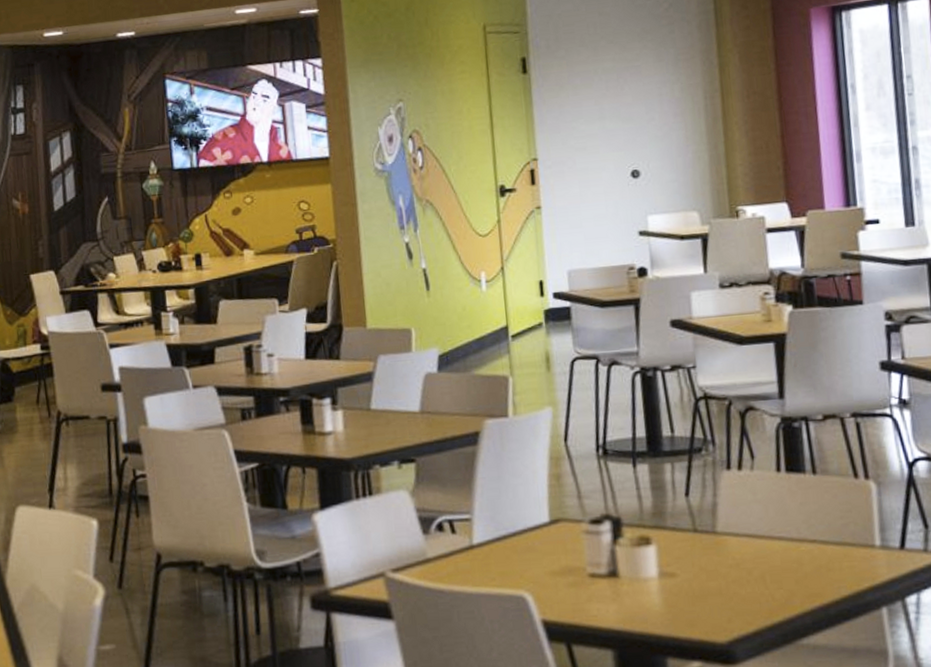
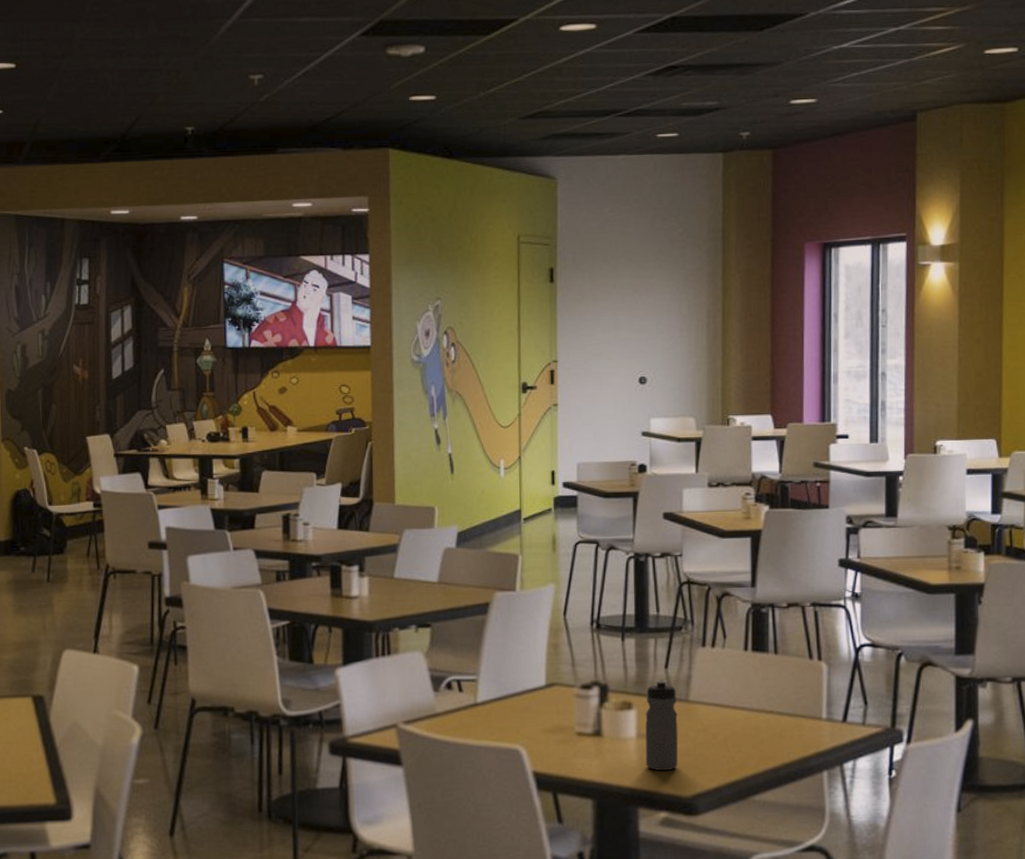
water bottle: none [666,509,709,614] -> present [645,679,678,770]

